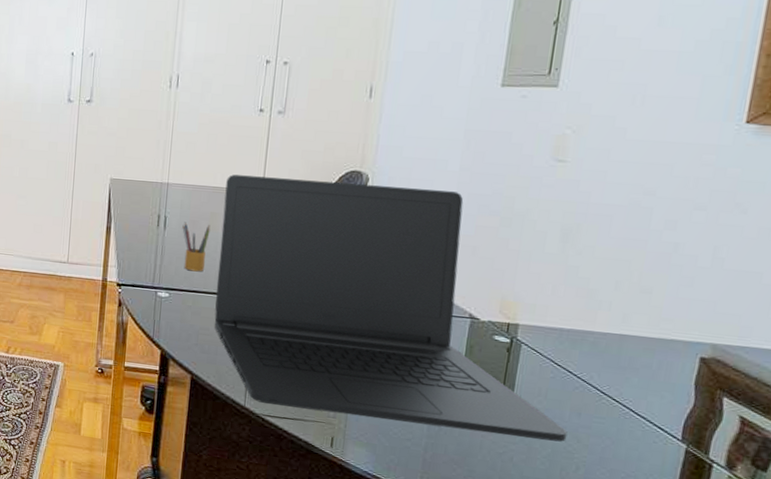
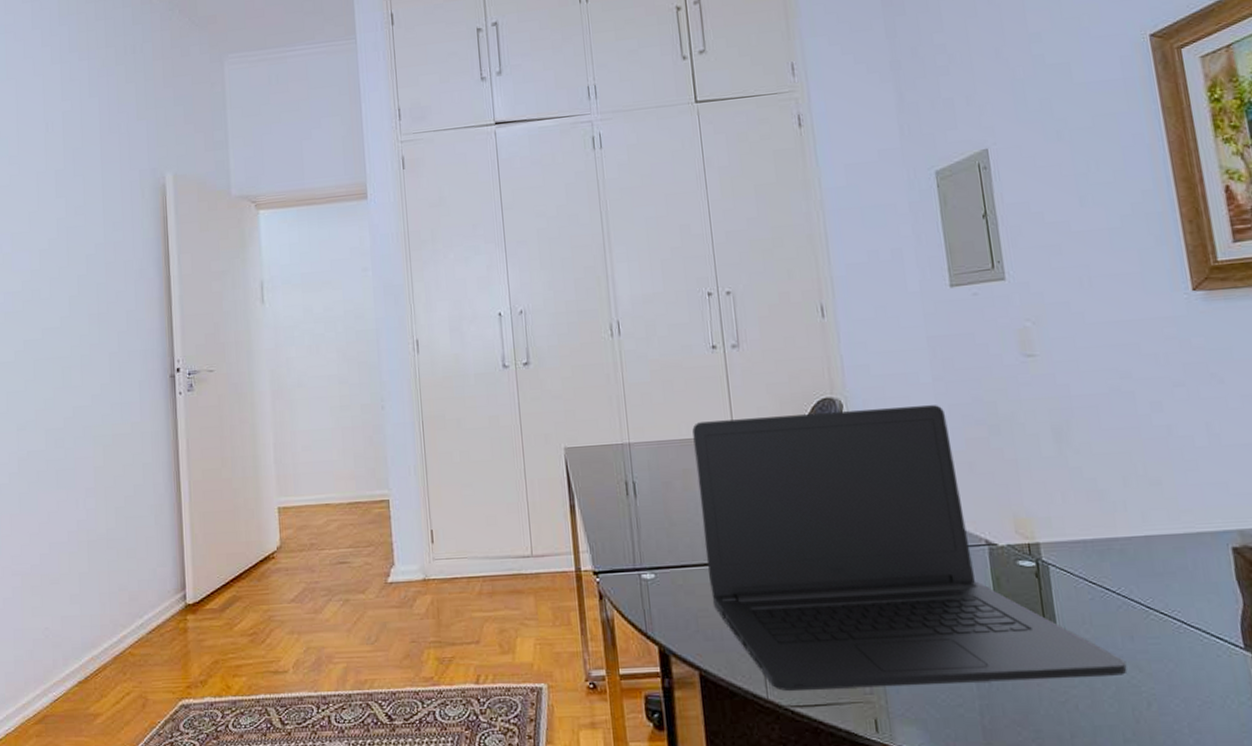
pencil box: present [182,221,211,272] -> none [654,484,688,543]

